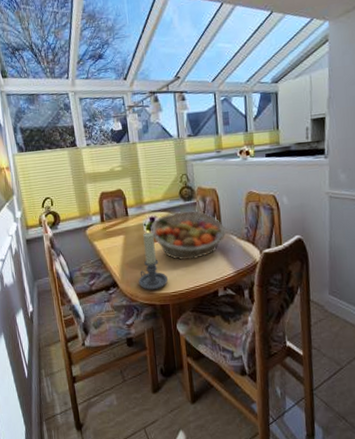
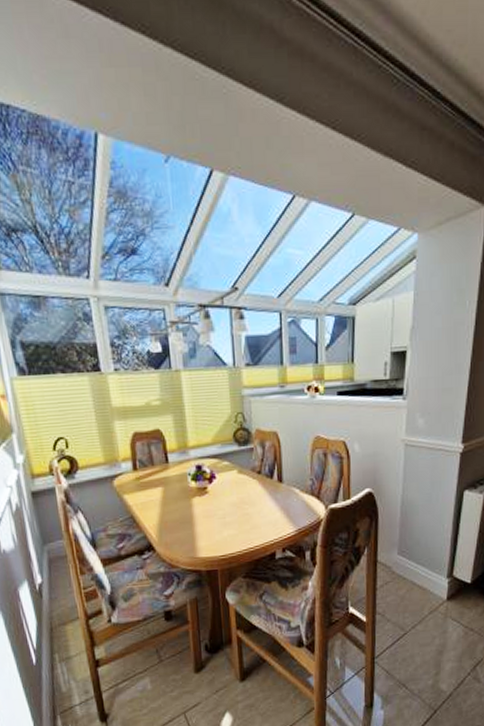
candle holder: present [138,232,169,290] -> none [180,483,217,554]
fruit basket: present [150,210,226,260] -> none [196,458,288,517]

